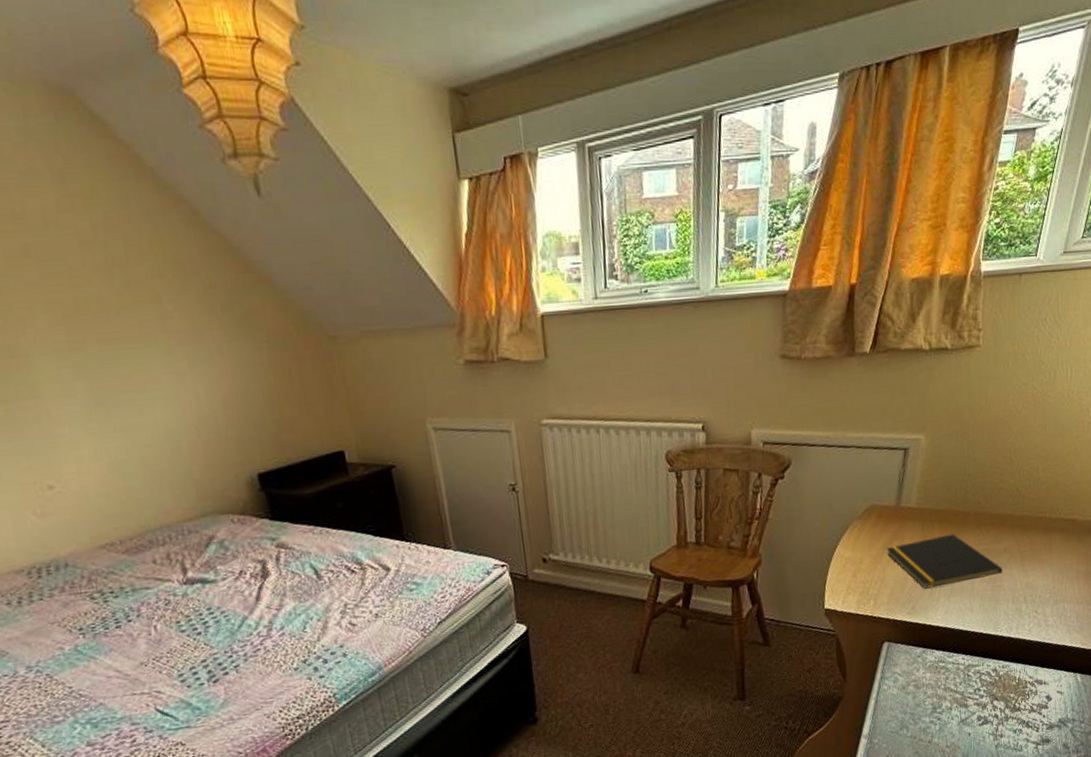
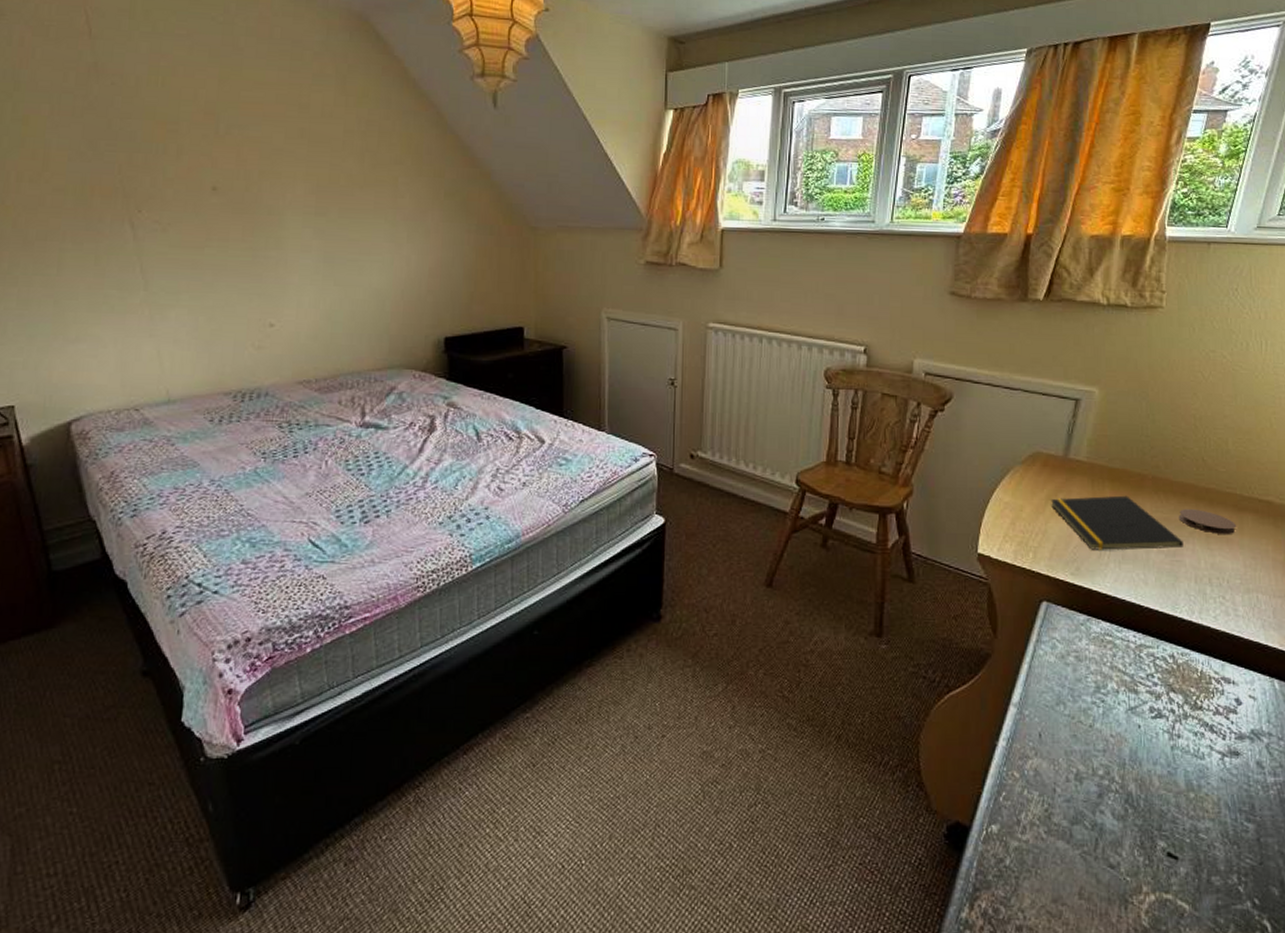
coaster: none [997,536,1046,557] -> present [1178,509,1236,534]

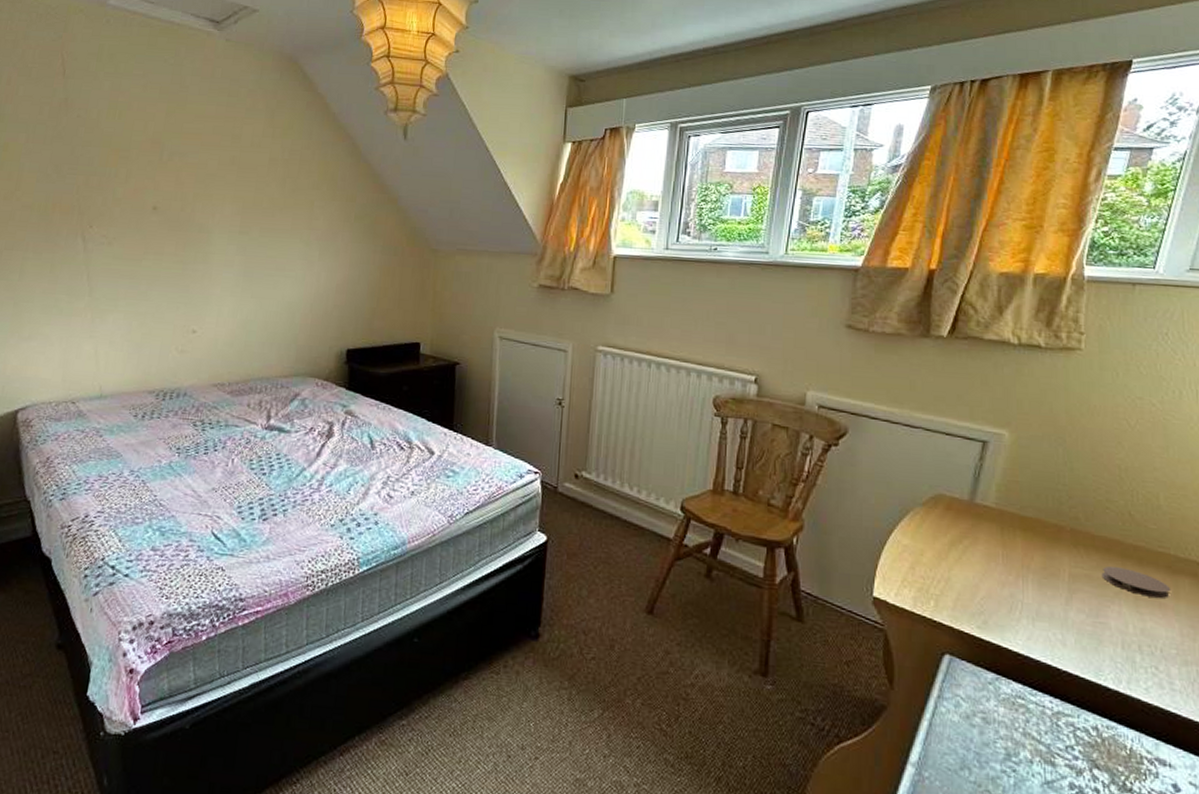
notepad: present [1050,495,1183,551] -> none [954,544,1108,609]

